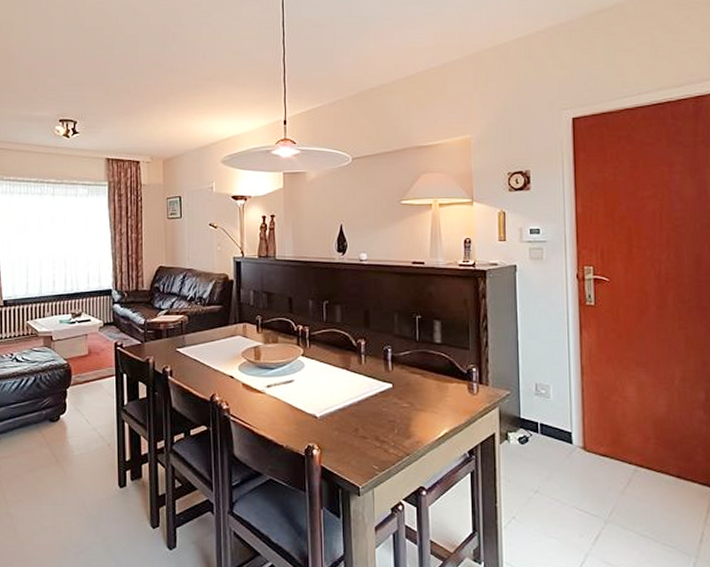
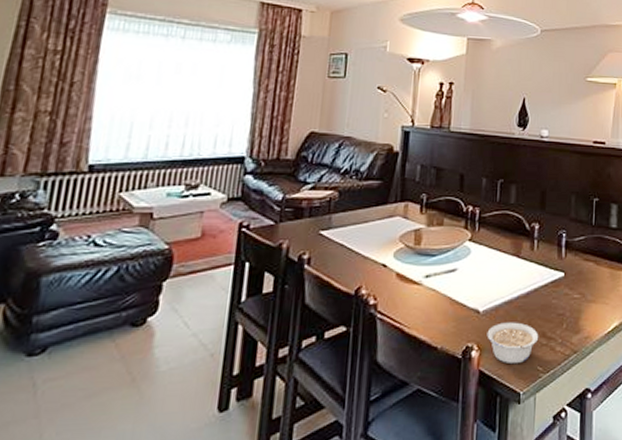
legume: none [325,427,373,463] -> present [487,322,539,365]

